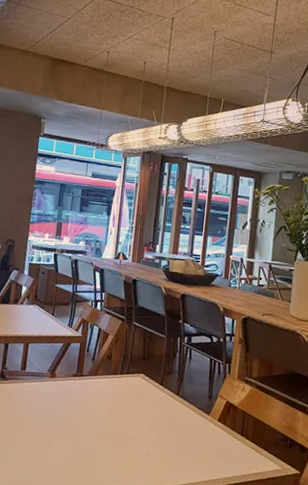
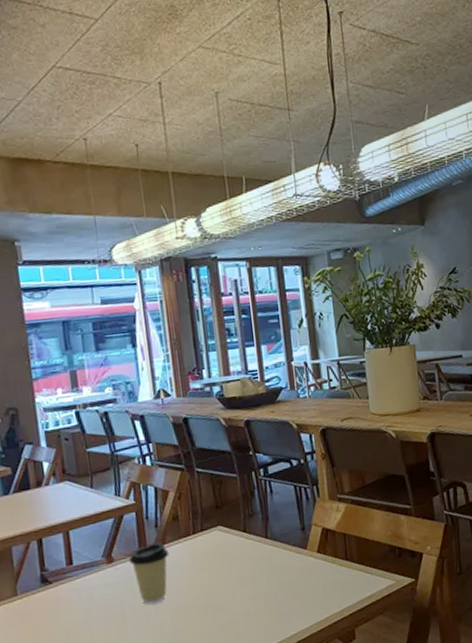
coffee cup: none [66,372,98,421] -> present [128,542,169,605]

